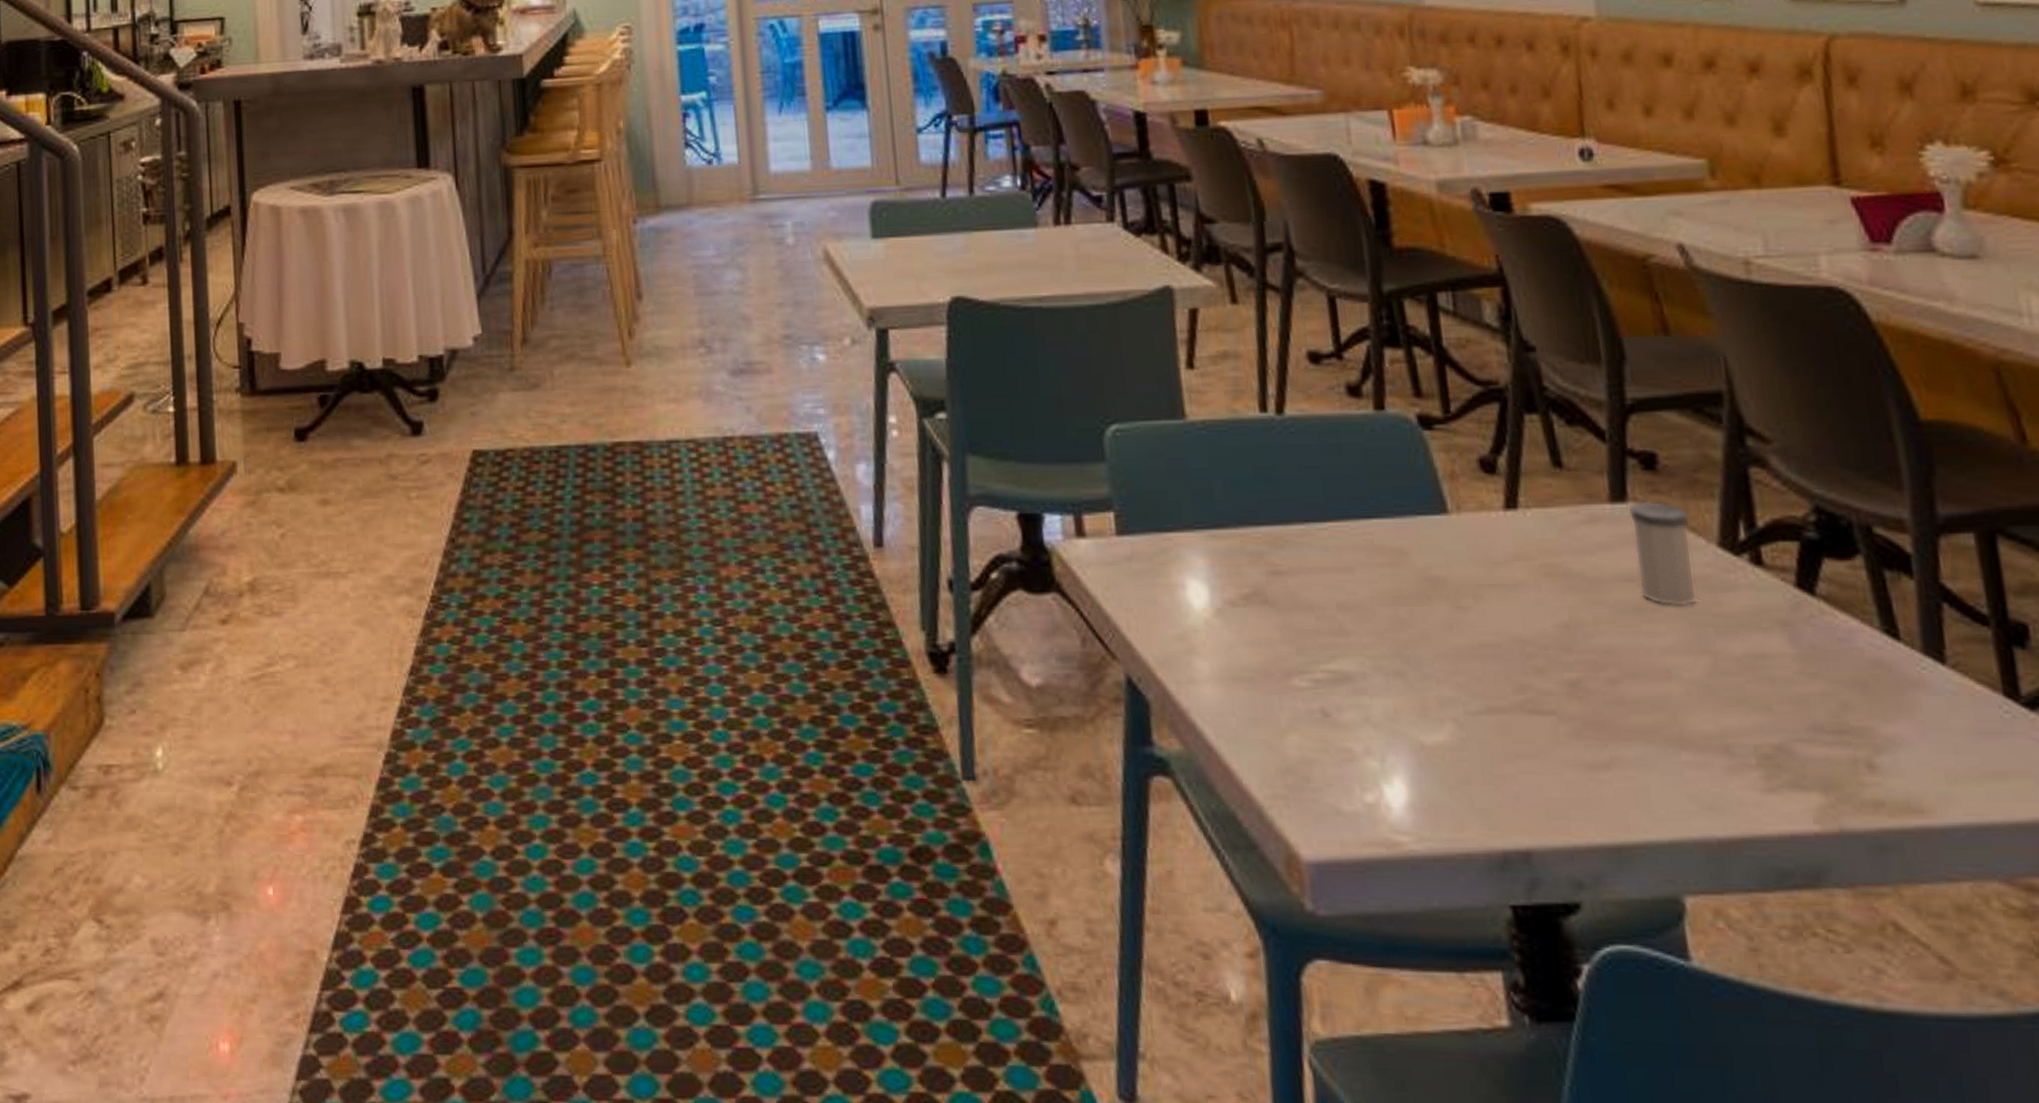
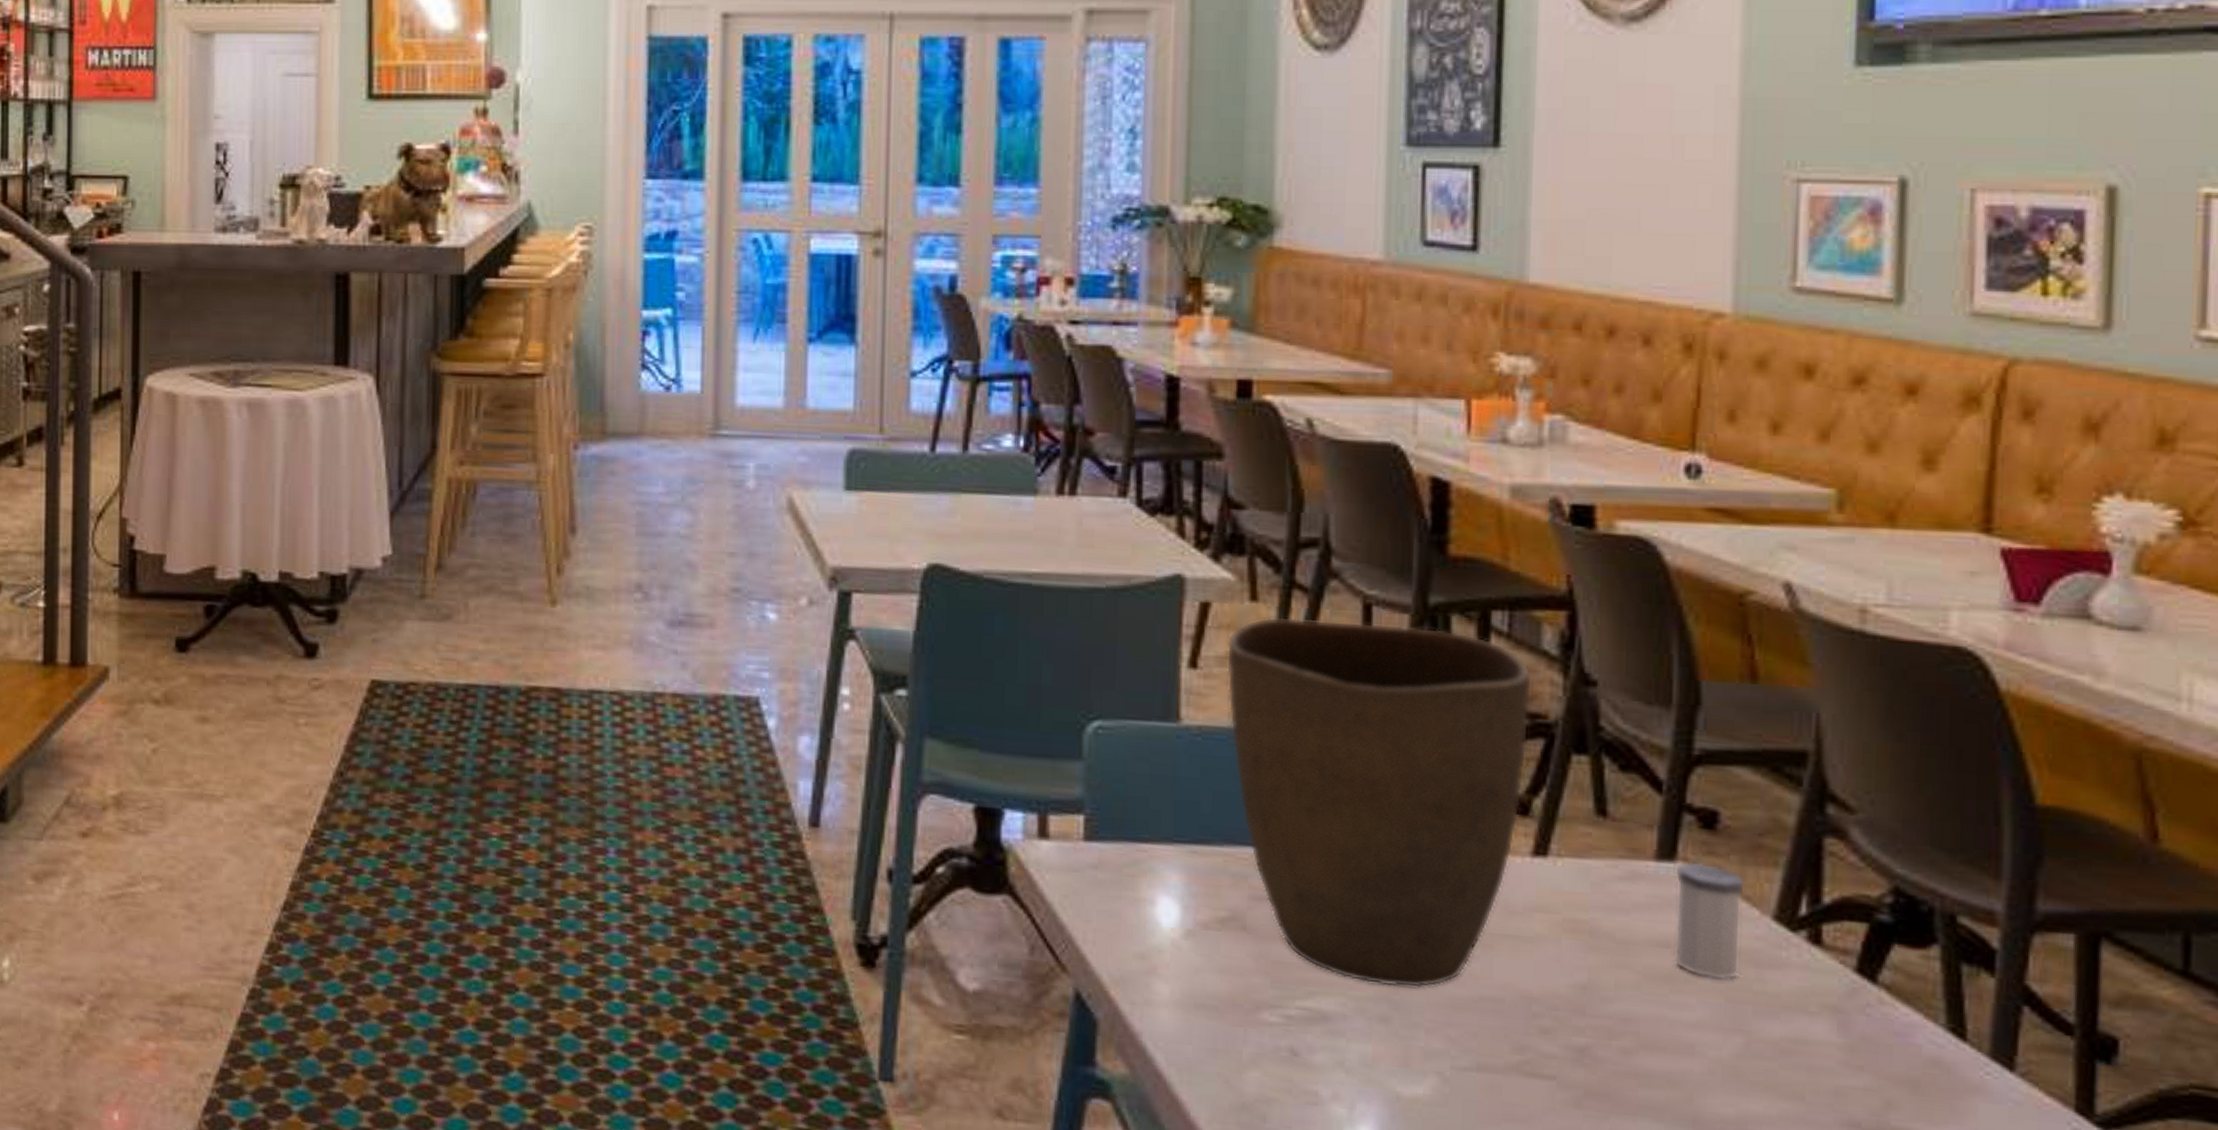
vase: none [1216,313,1488,643] -> present [1226,617,1533,989]

